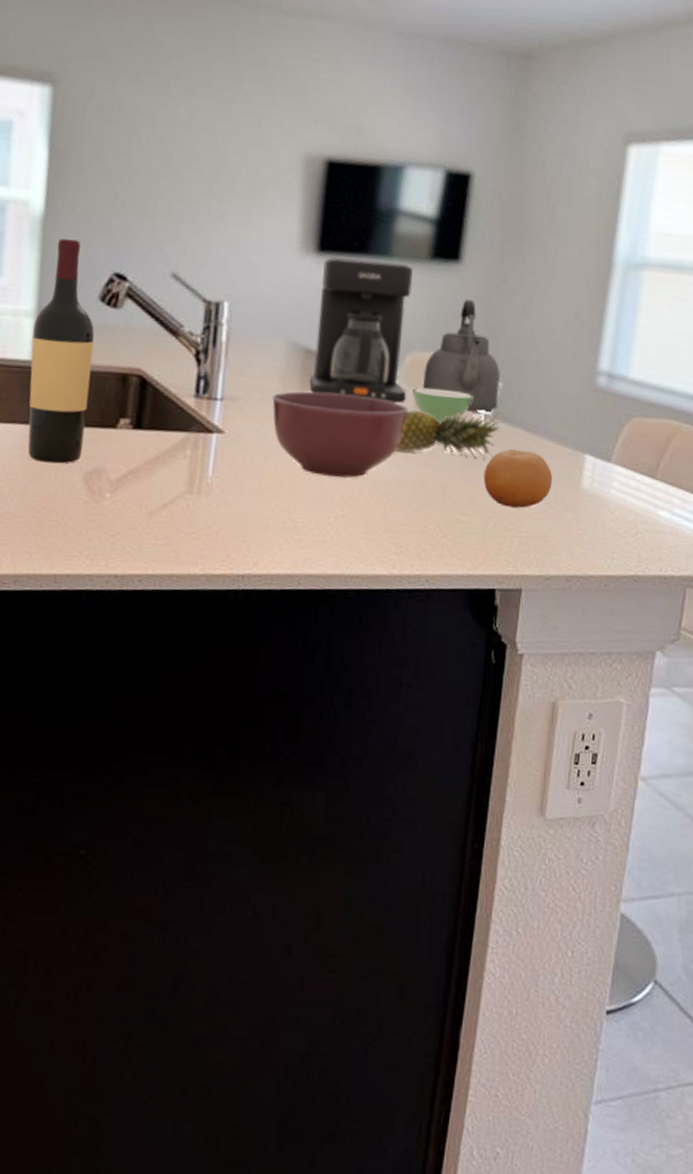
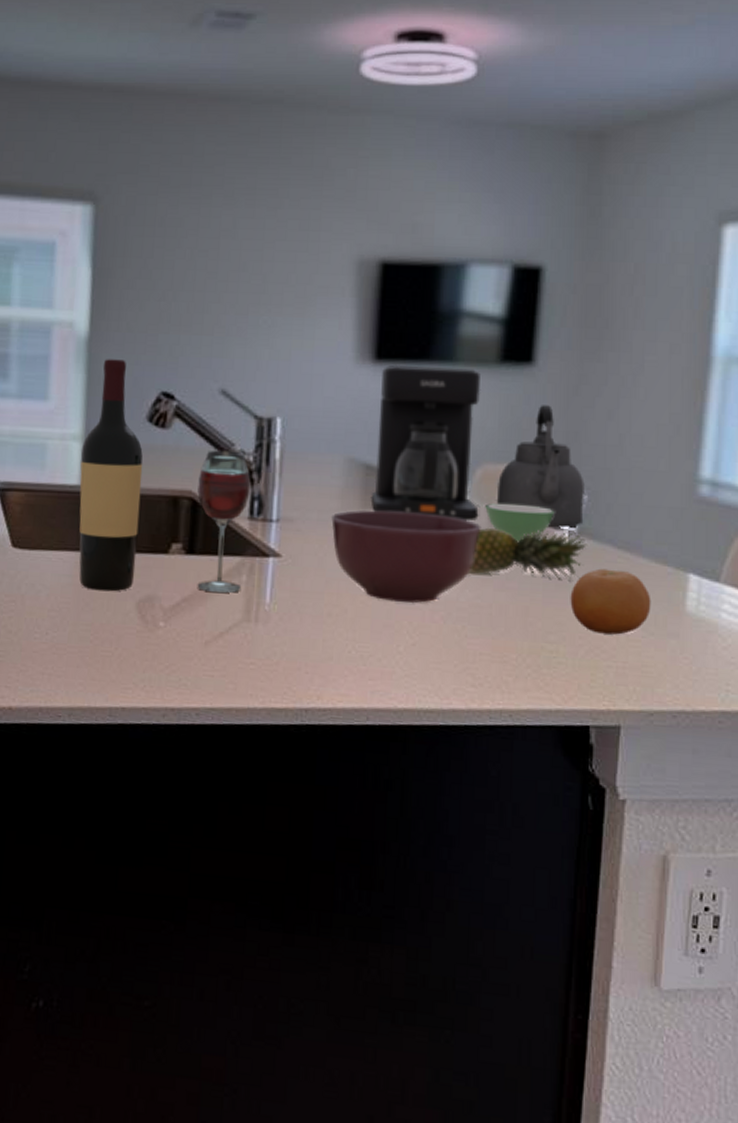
wineglass: none [143,330,198,466] -> present [197,450,251,593]

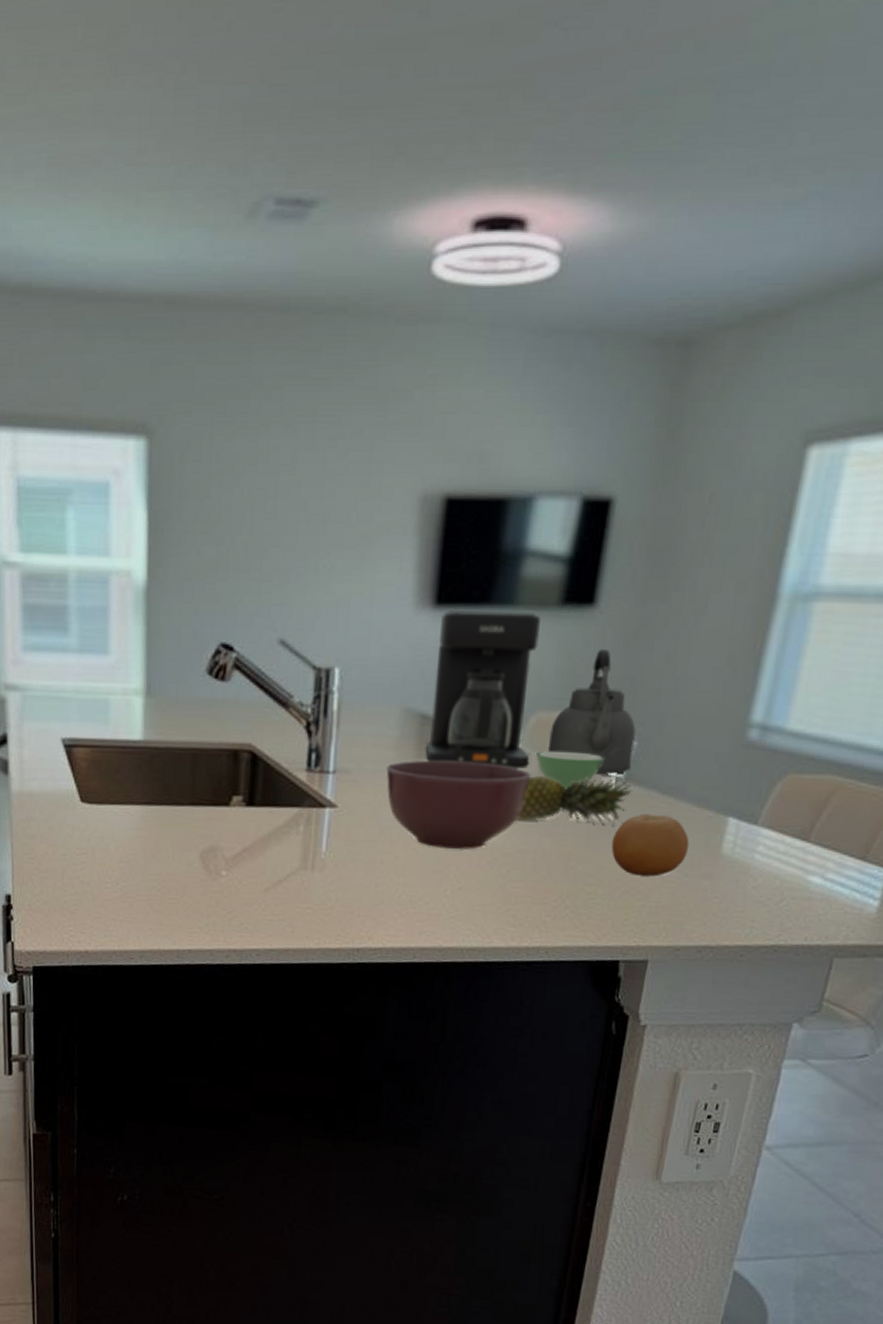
wine bottle: present [79,359,144,592] -> none [142,609,204,843]
wineglass: present [197,450,251,593] -> none [257,702,309,843]

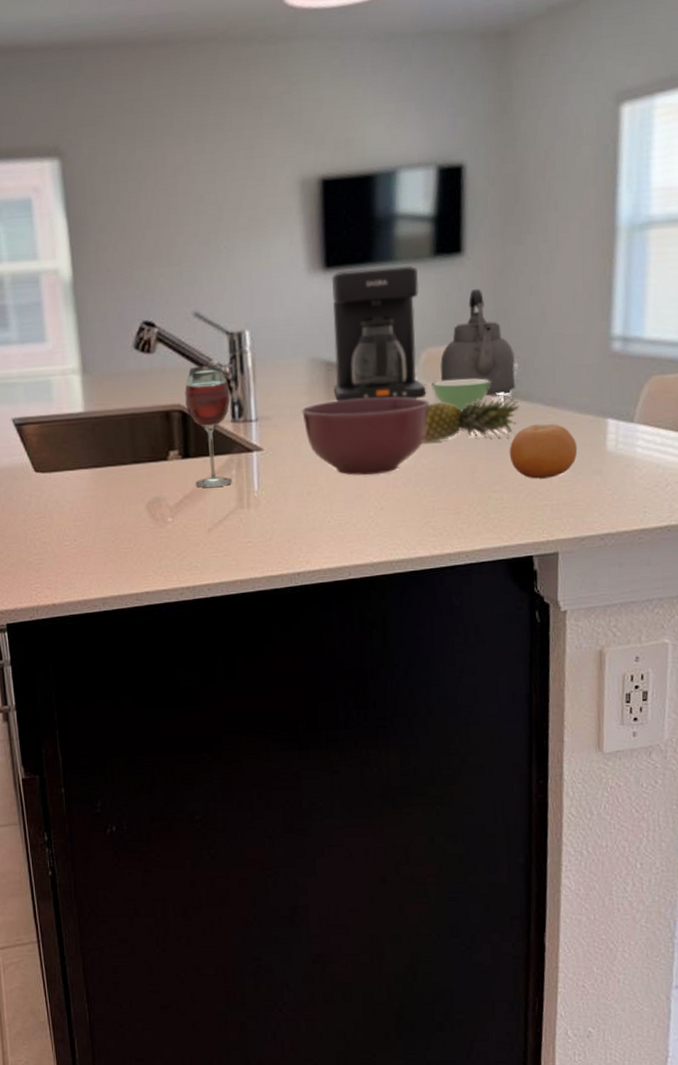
wineglass: none [257,702,309,843] -> present [184,364,233,488]

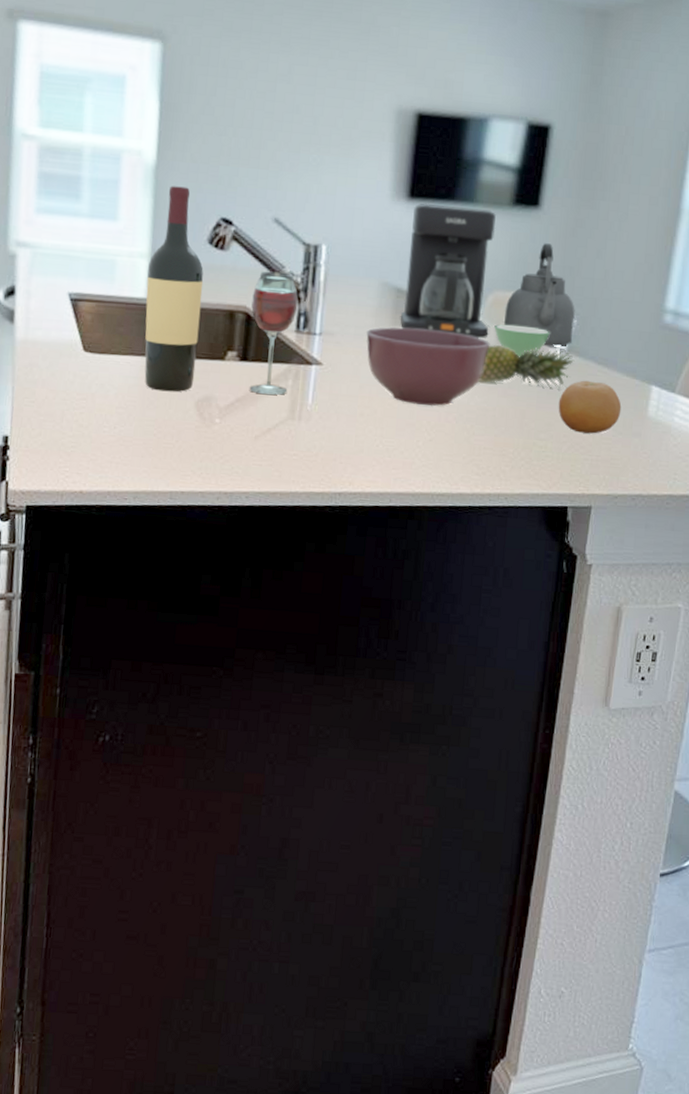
wine bottle: none [81,297,142,500] -> present [144,186,204,392]

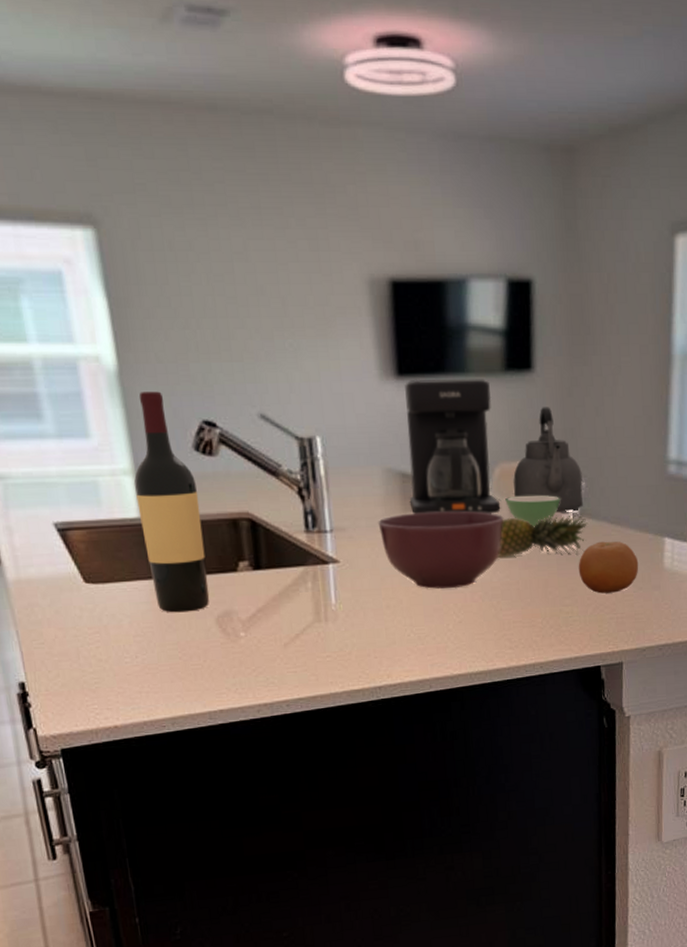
wineglass: present [249,271,299,395] -> none [252,471,309,601]

